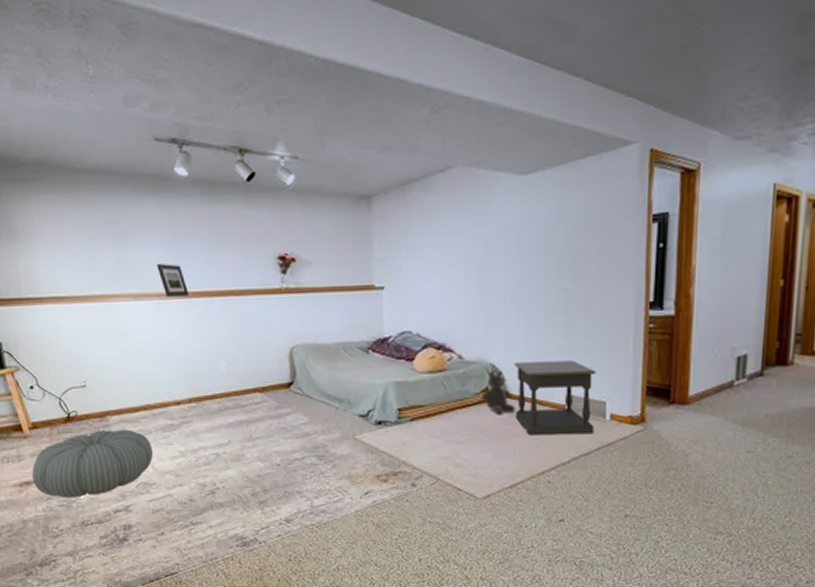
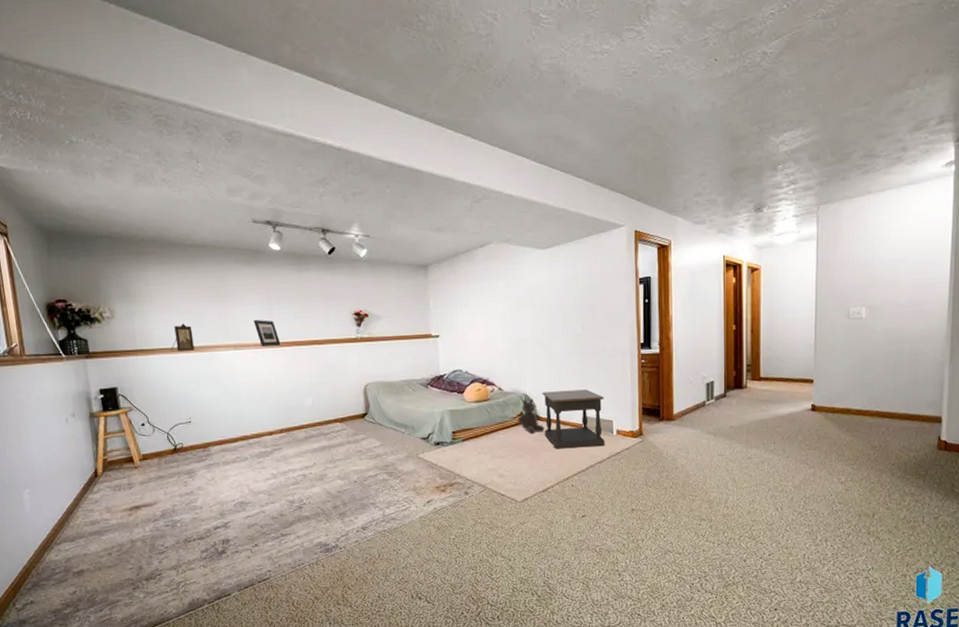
pouf: present [31,429,154,498] -> none [140,457,249,519]
photo frame: none [60,267,88,301] -> present [170,323,195,352]

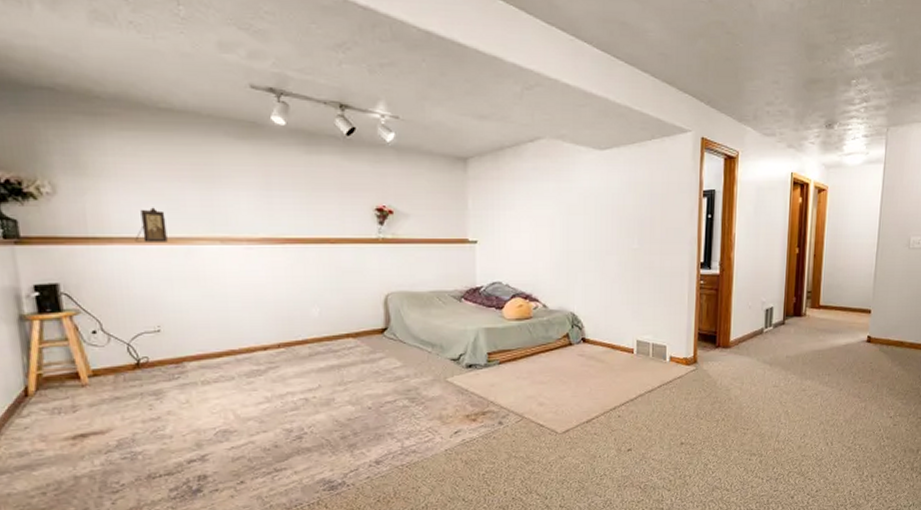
picture frame: present [253,320,281,347] -> none [247,209,282,242]
teddy bear: present [517,399,545,434] -> none [562,318,592,358]
side table: present [542,389,605,449] -> none [591,310,658,376]

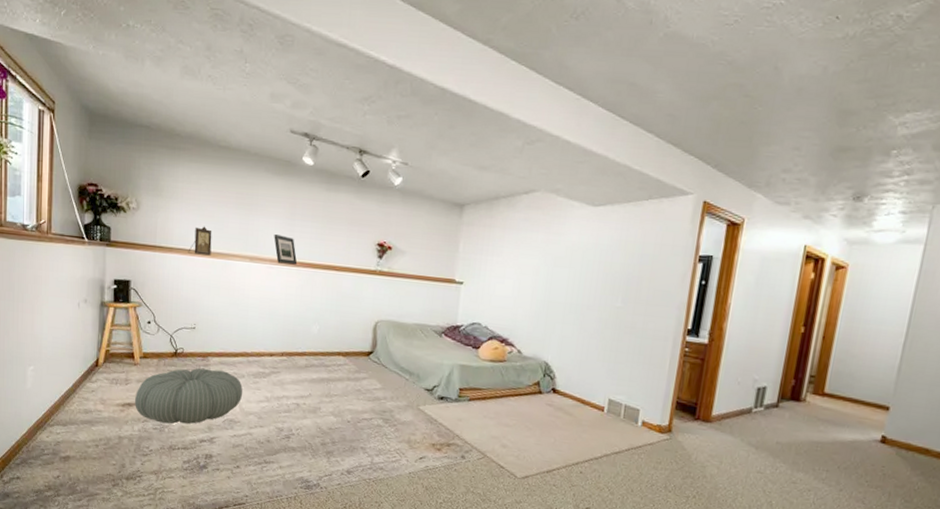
pouf: none [88,375,236,450] -> present [134,368,243,425]
picture frame: none [247,209,282,242] -> present [274,234,298,265]

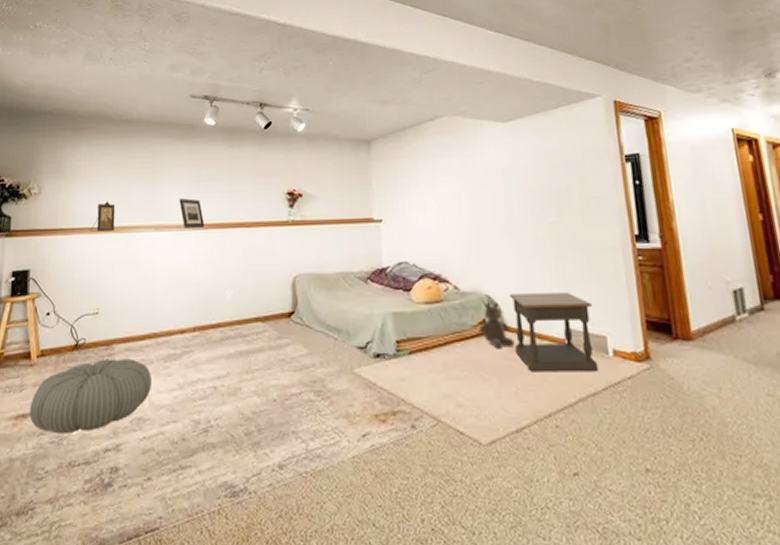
teddy bear: none [532,368,561,407] -> present [478,302,515,349]
side table: none [560,363,634,436] -> present [509,292,599,372]

